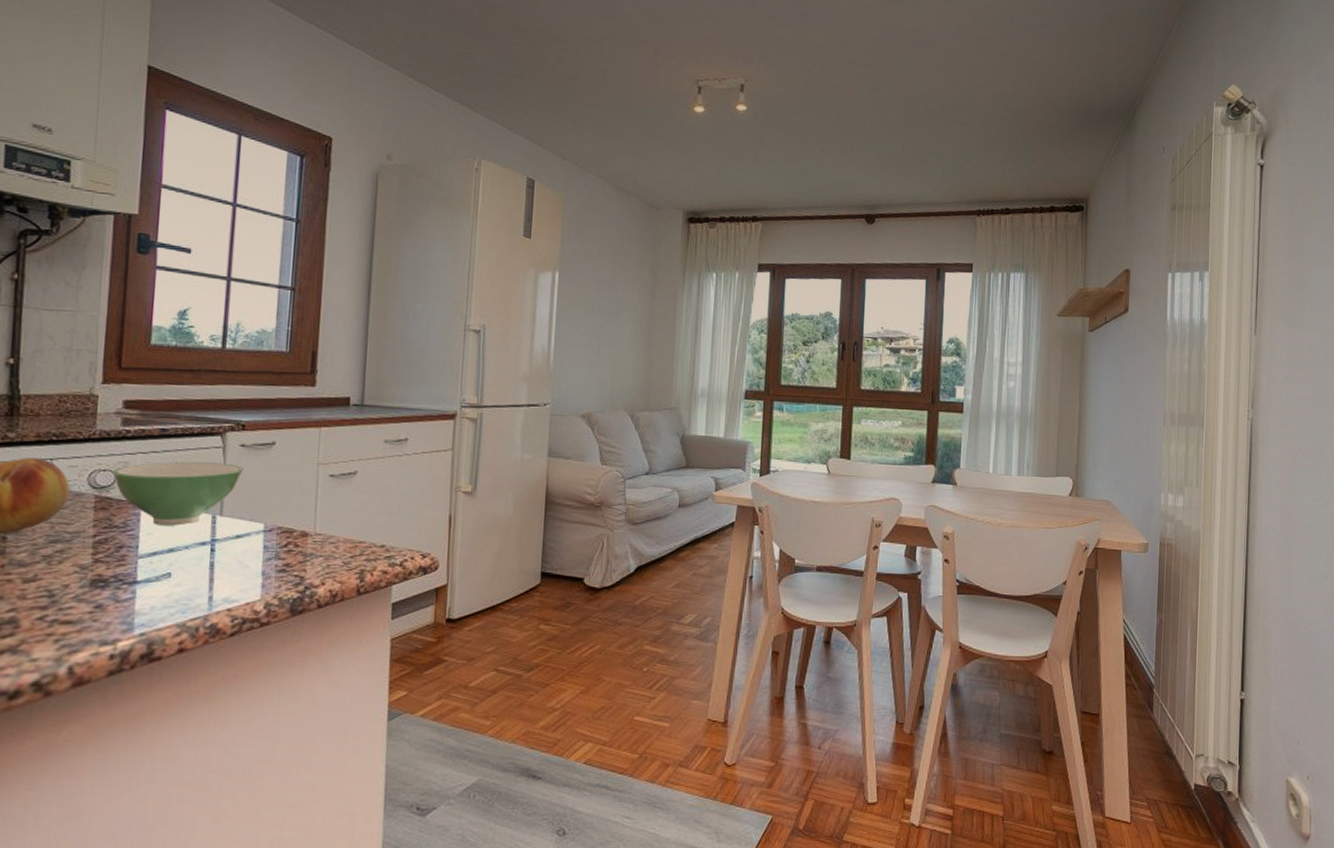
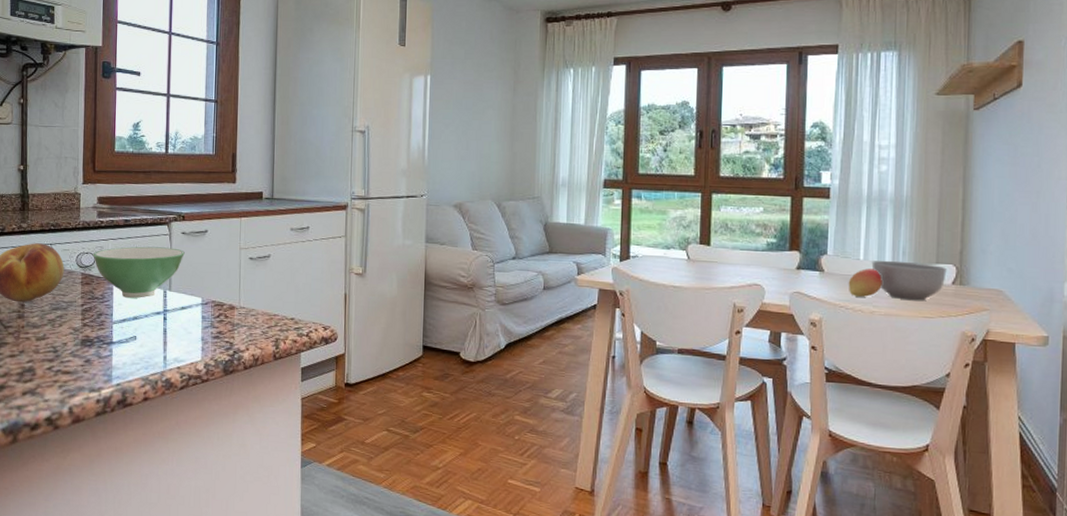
fruit: none [978,482,1009,509] -> present [848,268,882,297]
bowl: none [999,473,1065,513] -> present [871,260,947,301]

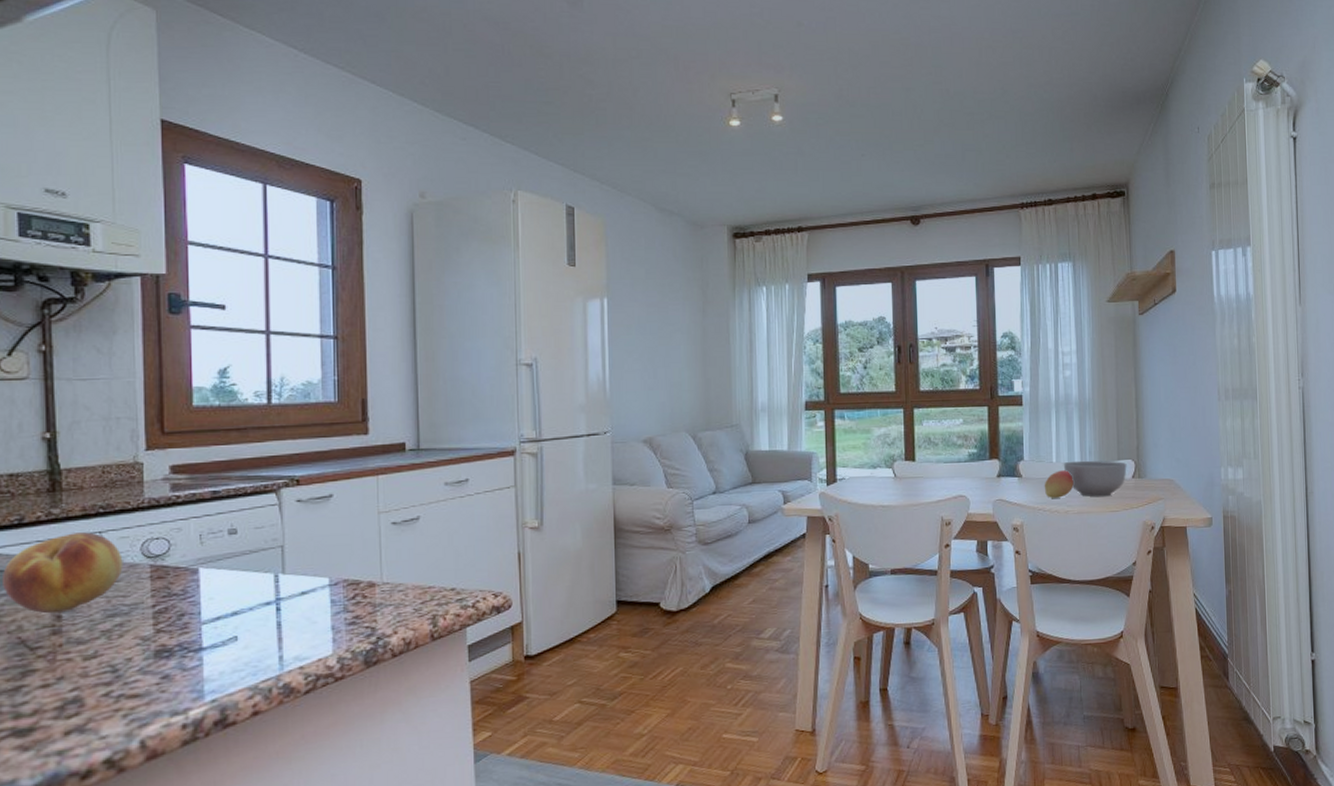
bowl: present [93,246,185,298] -> none [166,520,302,589]

